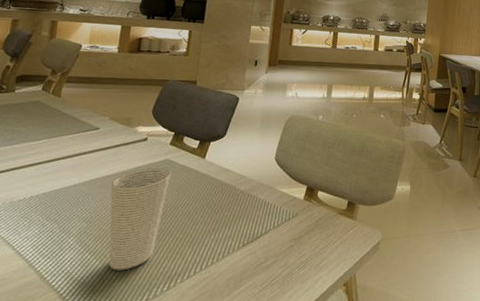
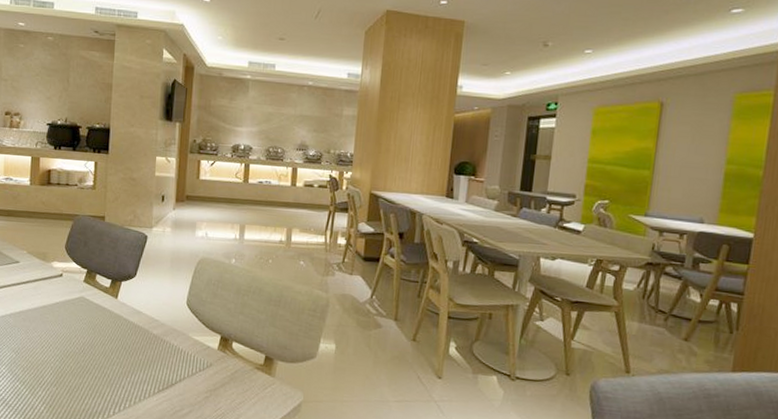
cup: present [109,168,171,271] -> none [34,304,86,403]

